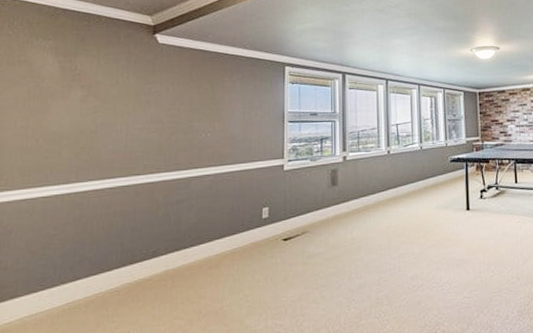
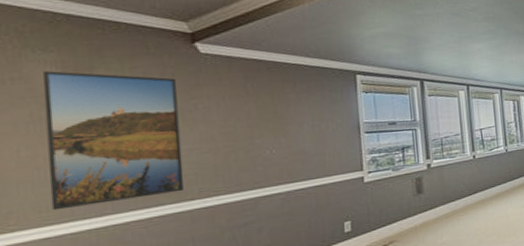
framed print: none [32,56,138,176] -> present [42,71,185,211]

